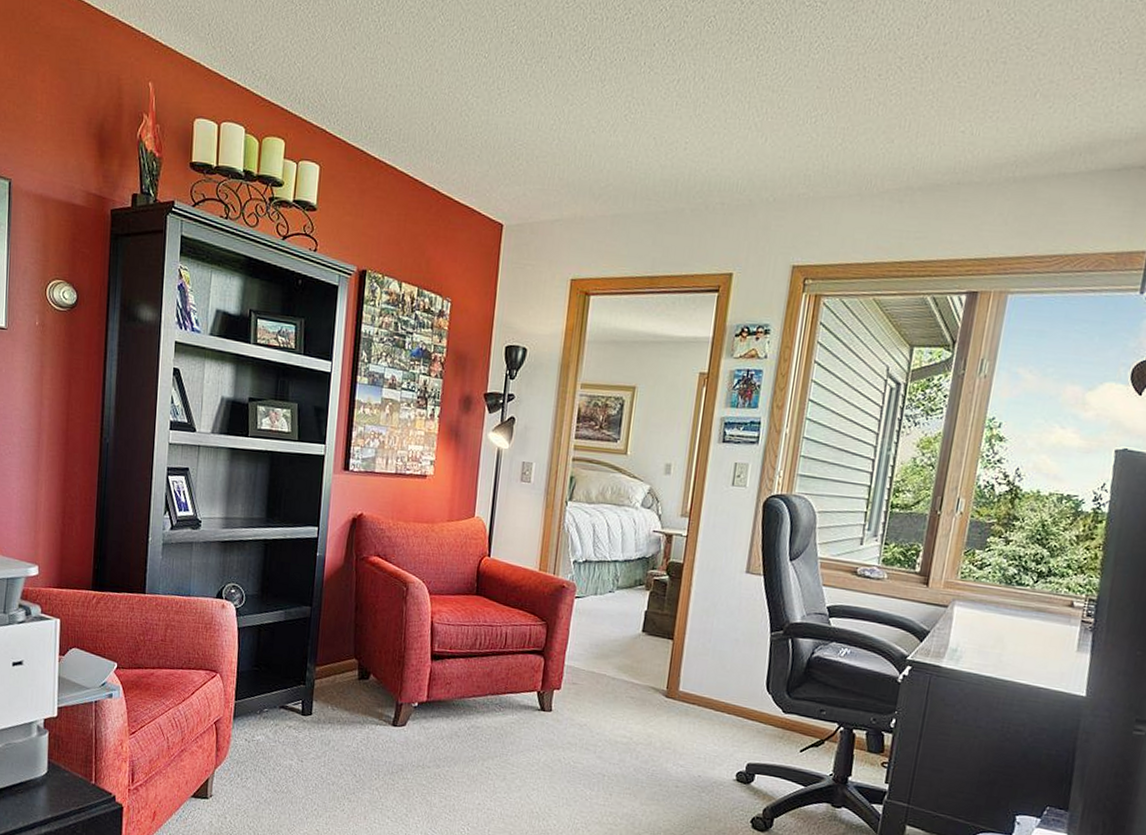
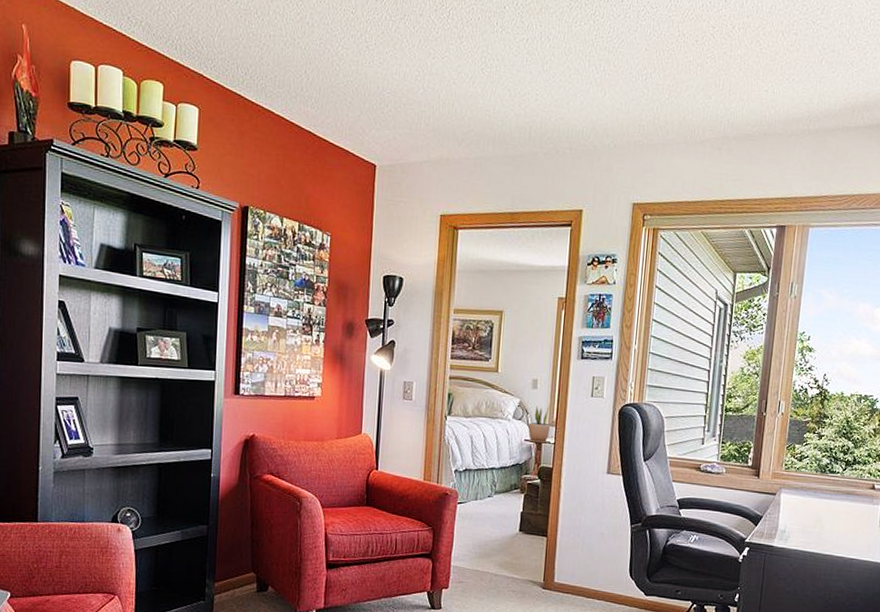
potted plant: none [657,492,686,536] -> present [528,404,551,444]

